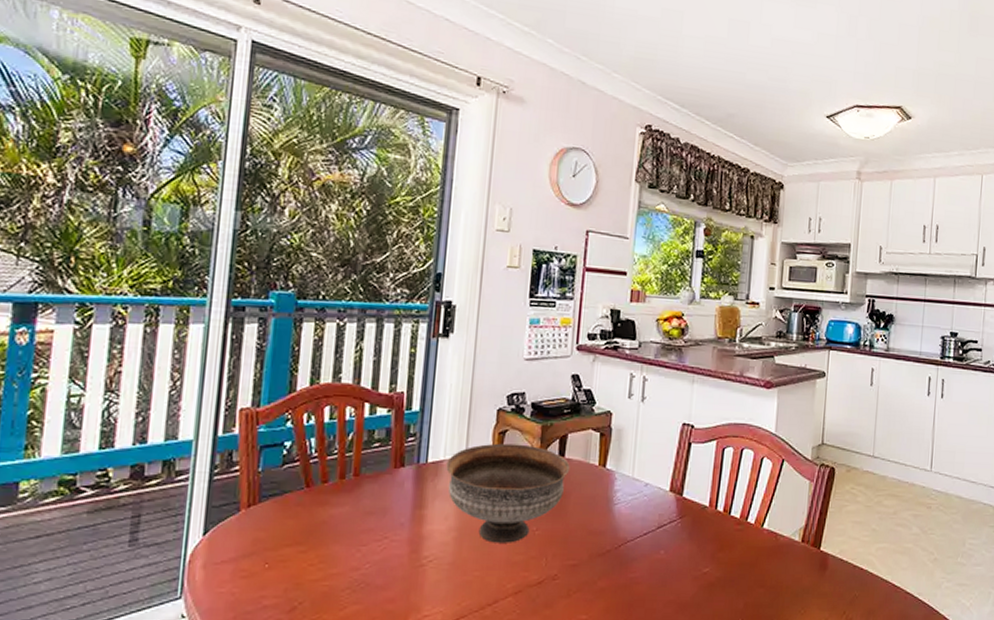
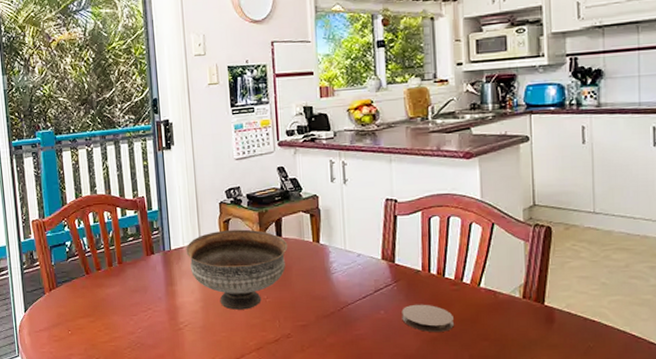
coaster: none [681,544,734,578] -> present [401,304,454,333]

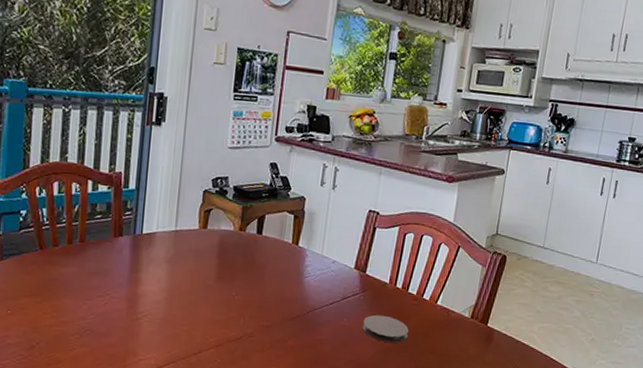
bowl: present [186,229,288,310] -> none [158,220,267,305]

